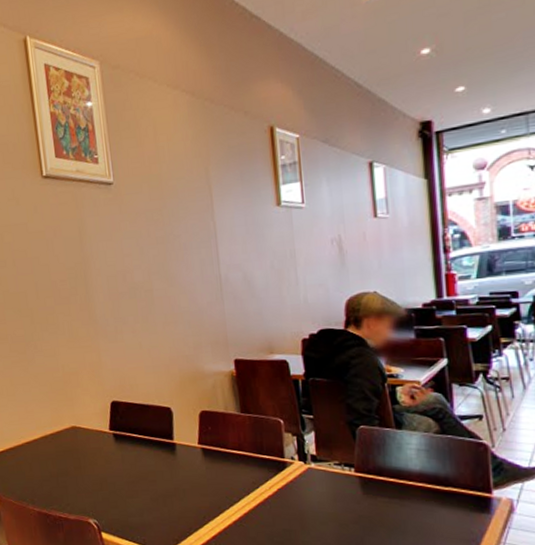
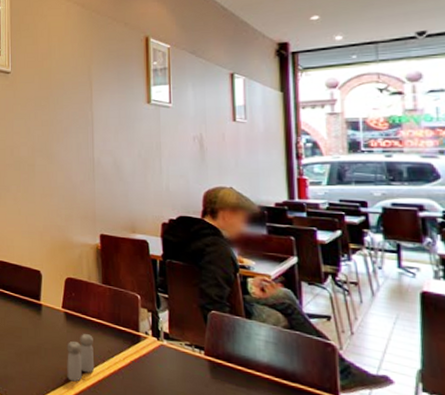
salt and pepper shaker: none [207,468,239,519] -> present [67,334,94,382]

